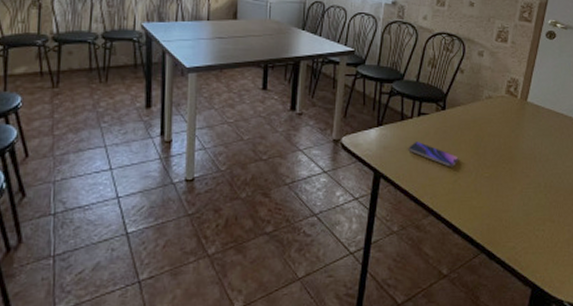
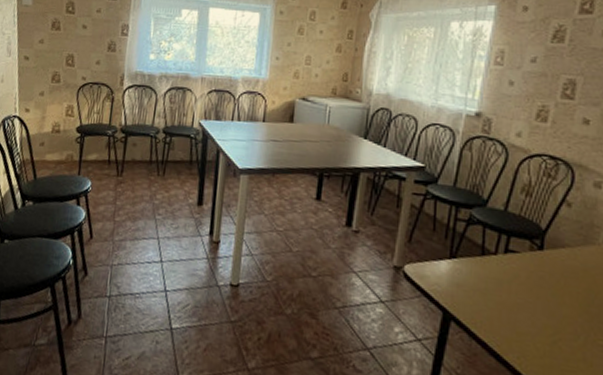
smartphone: present [408,142,459,167] -> none [489,284,561,324]

